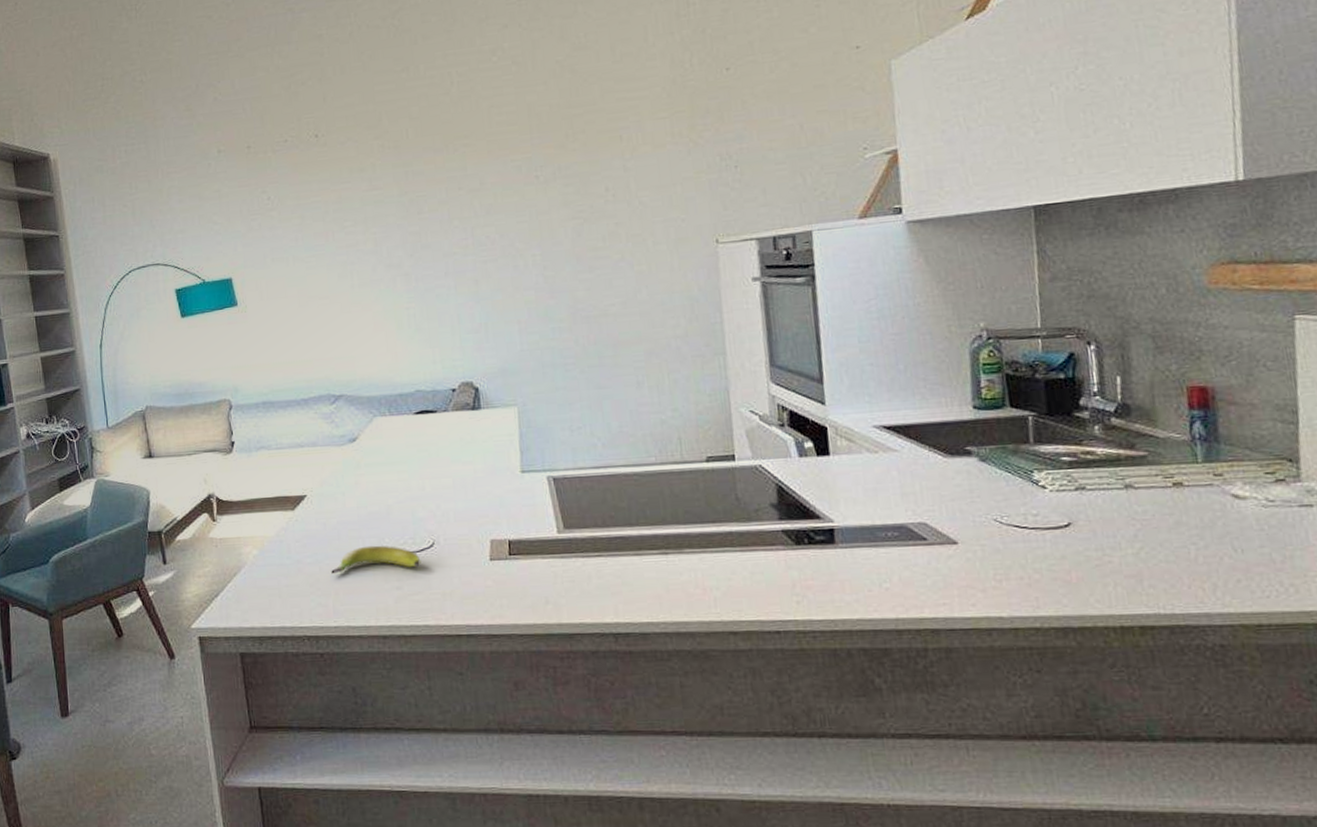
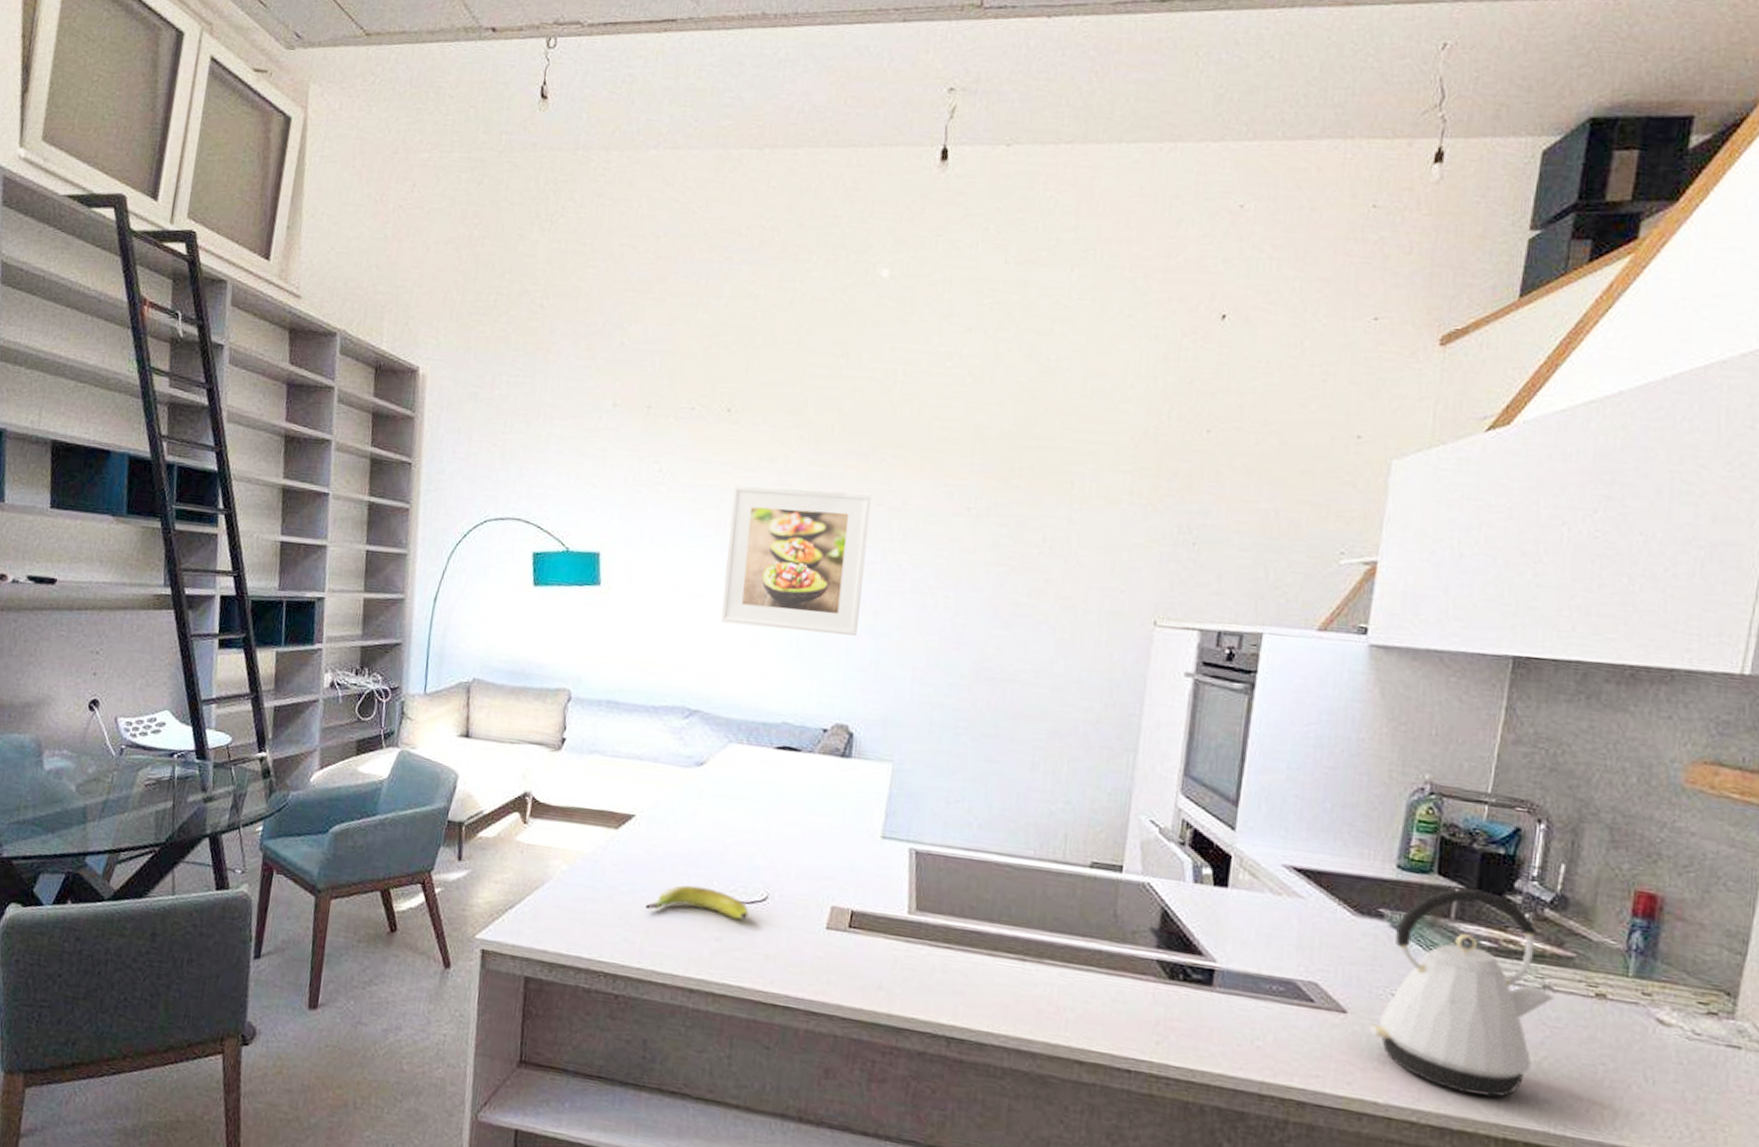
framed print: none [333,181,464,316] -> present [720,485,872,636]
kettle: none [981,413,1137,594] -> present [1370,888,1554,1098]

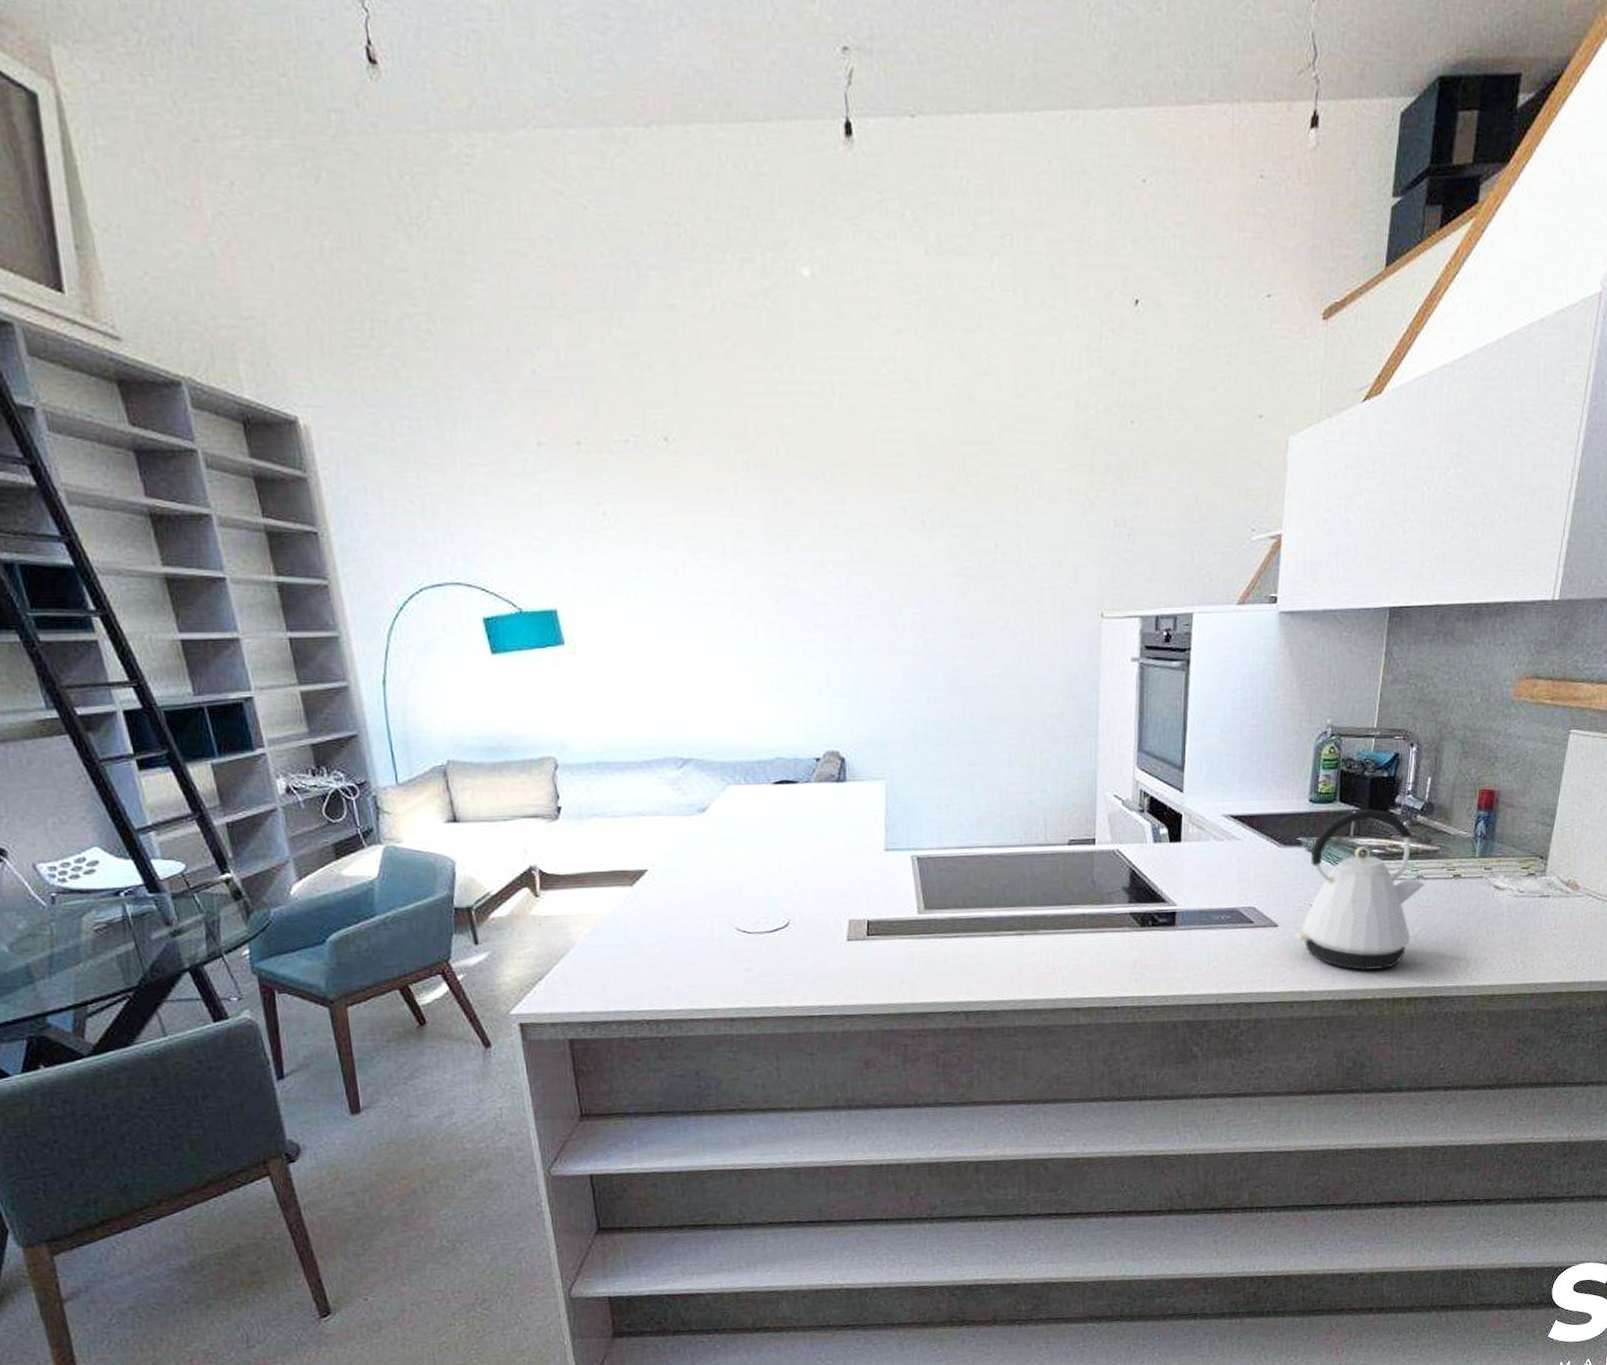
banana: present [645,885,749,920] -> none [674,924,774,955]
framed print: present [720,485,872,636] -> none [685,516,833,667]

